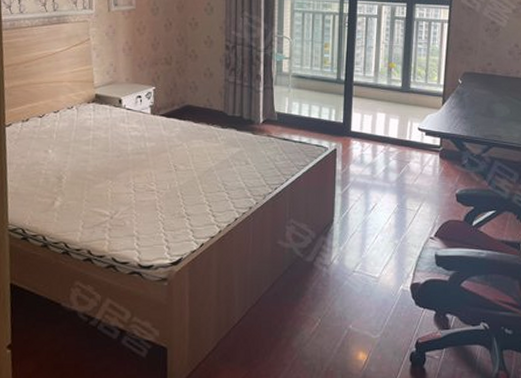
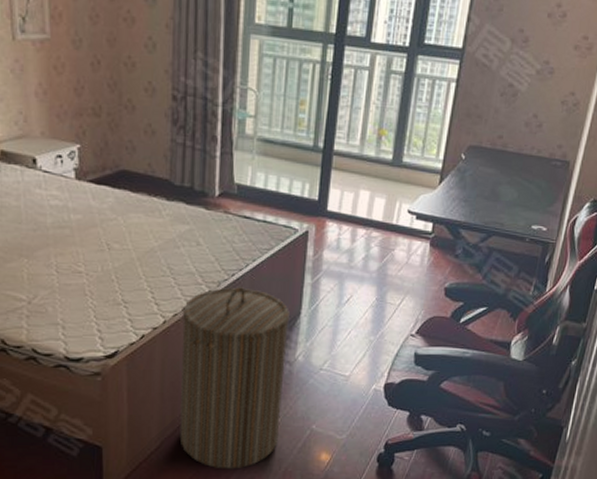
laundry hamper: none [233,198,324,369] -> present [179,286,290,469]

